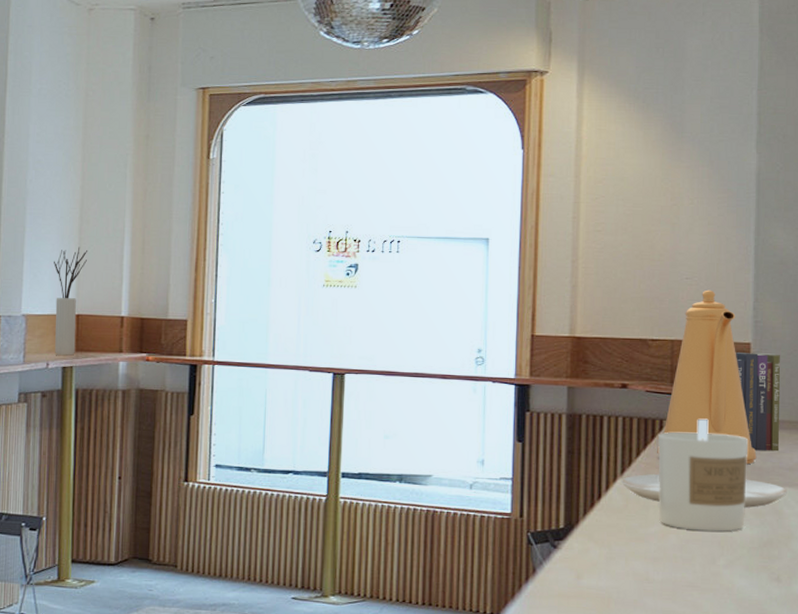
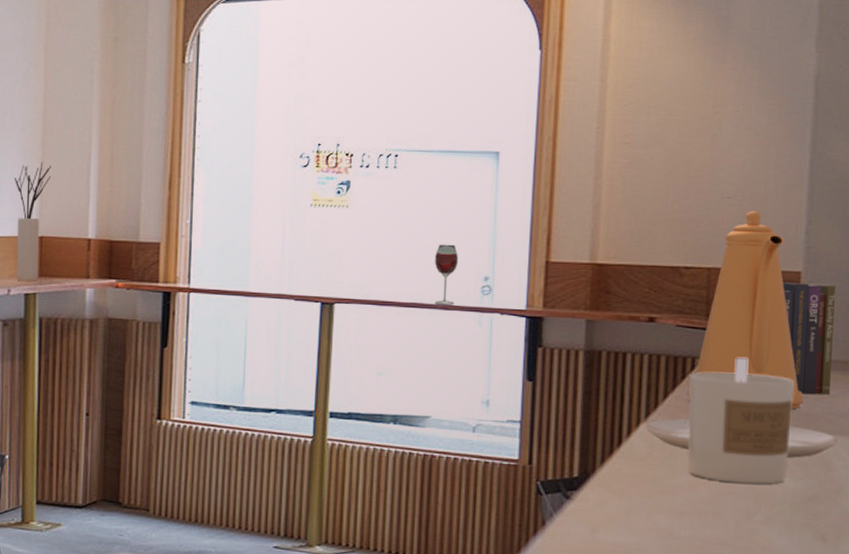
wineglass: none [434,320,454,375] -> present [435,244,458,305]

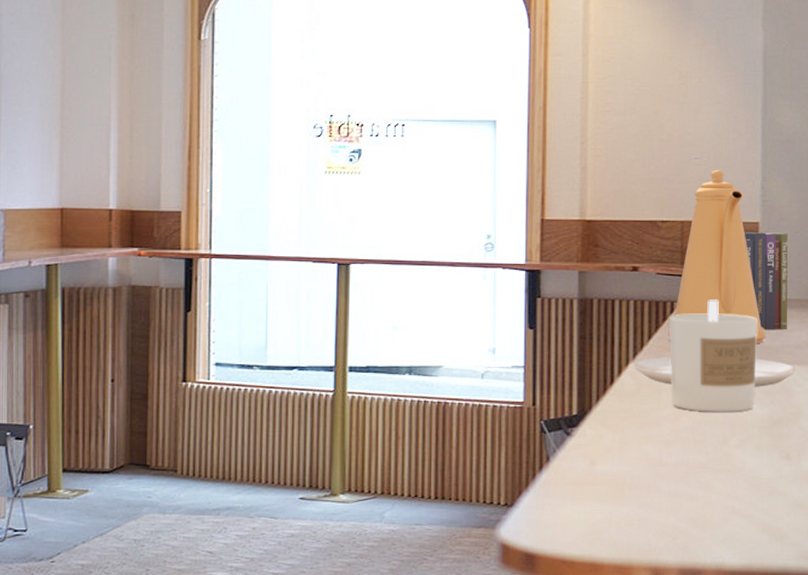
vase: present [15,162,52,282] -> none [33,136,71,253]
wineglass: present [435,244,458,305] -> none [442,206,462,262]

